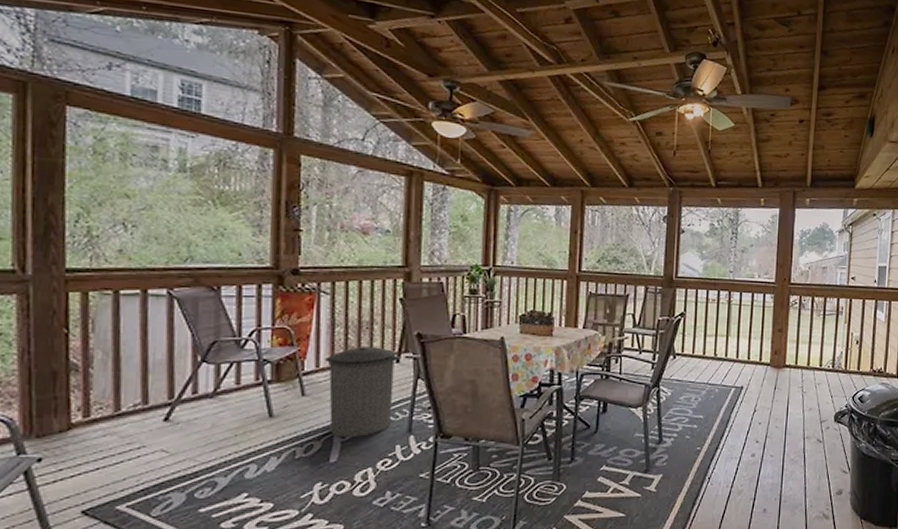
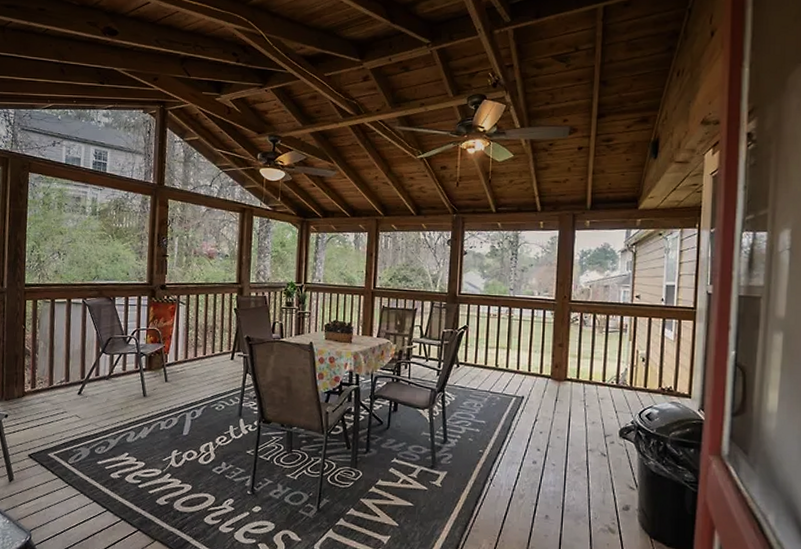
trash can: present [325,345,400,437] -> none [182,345,234,417]

